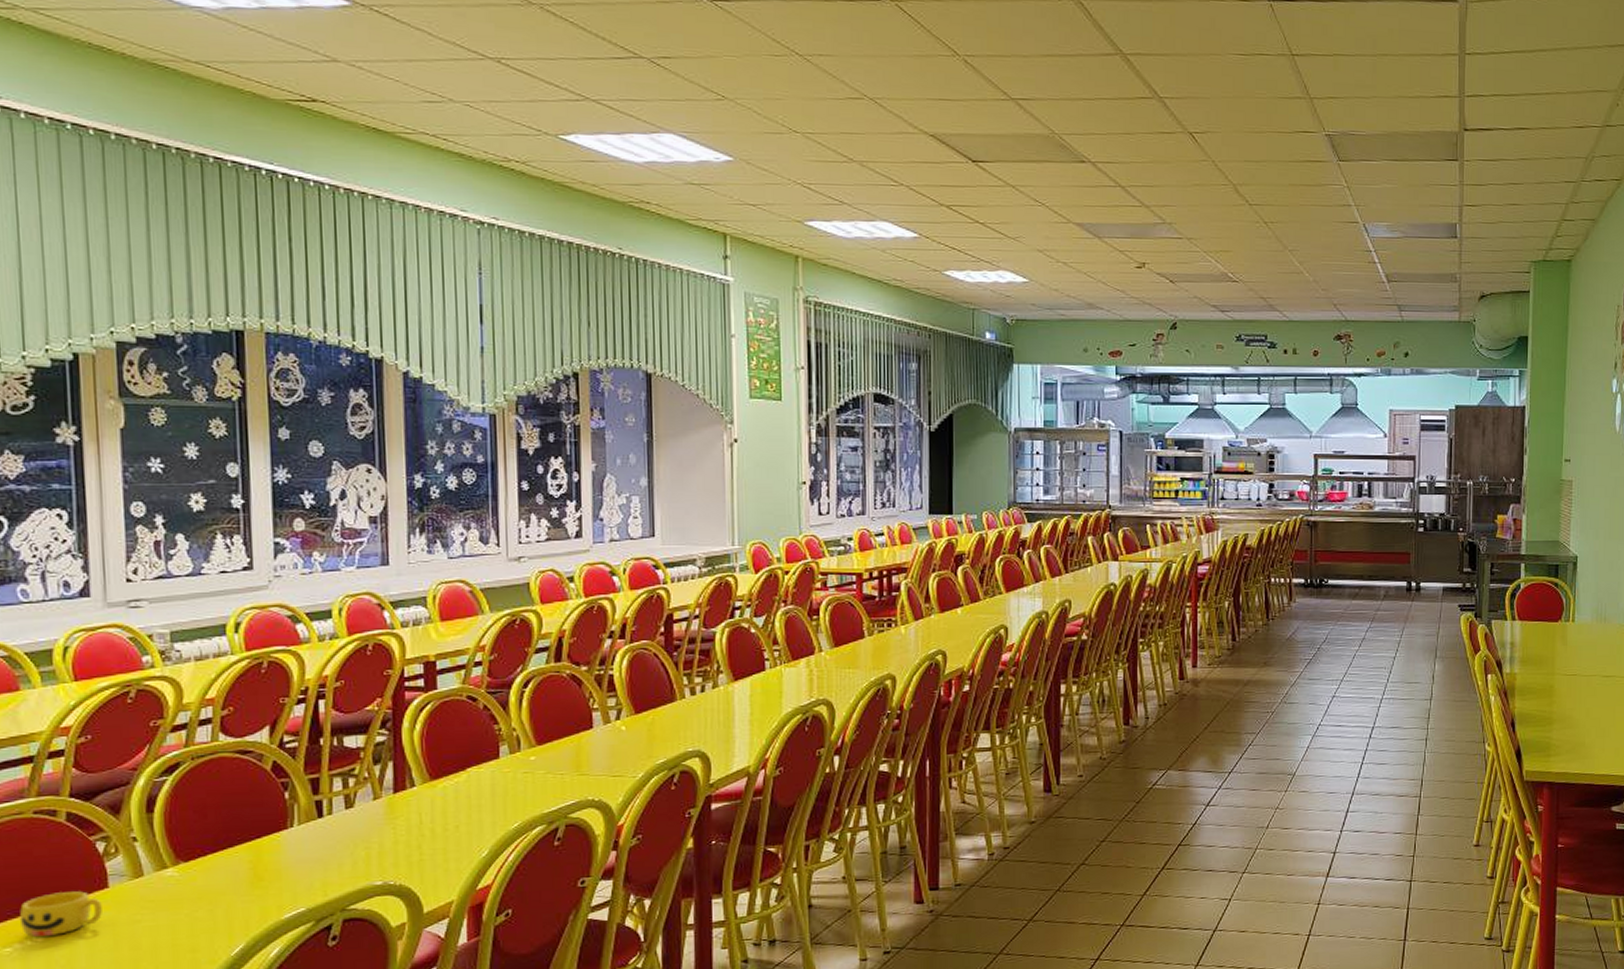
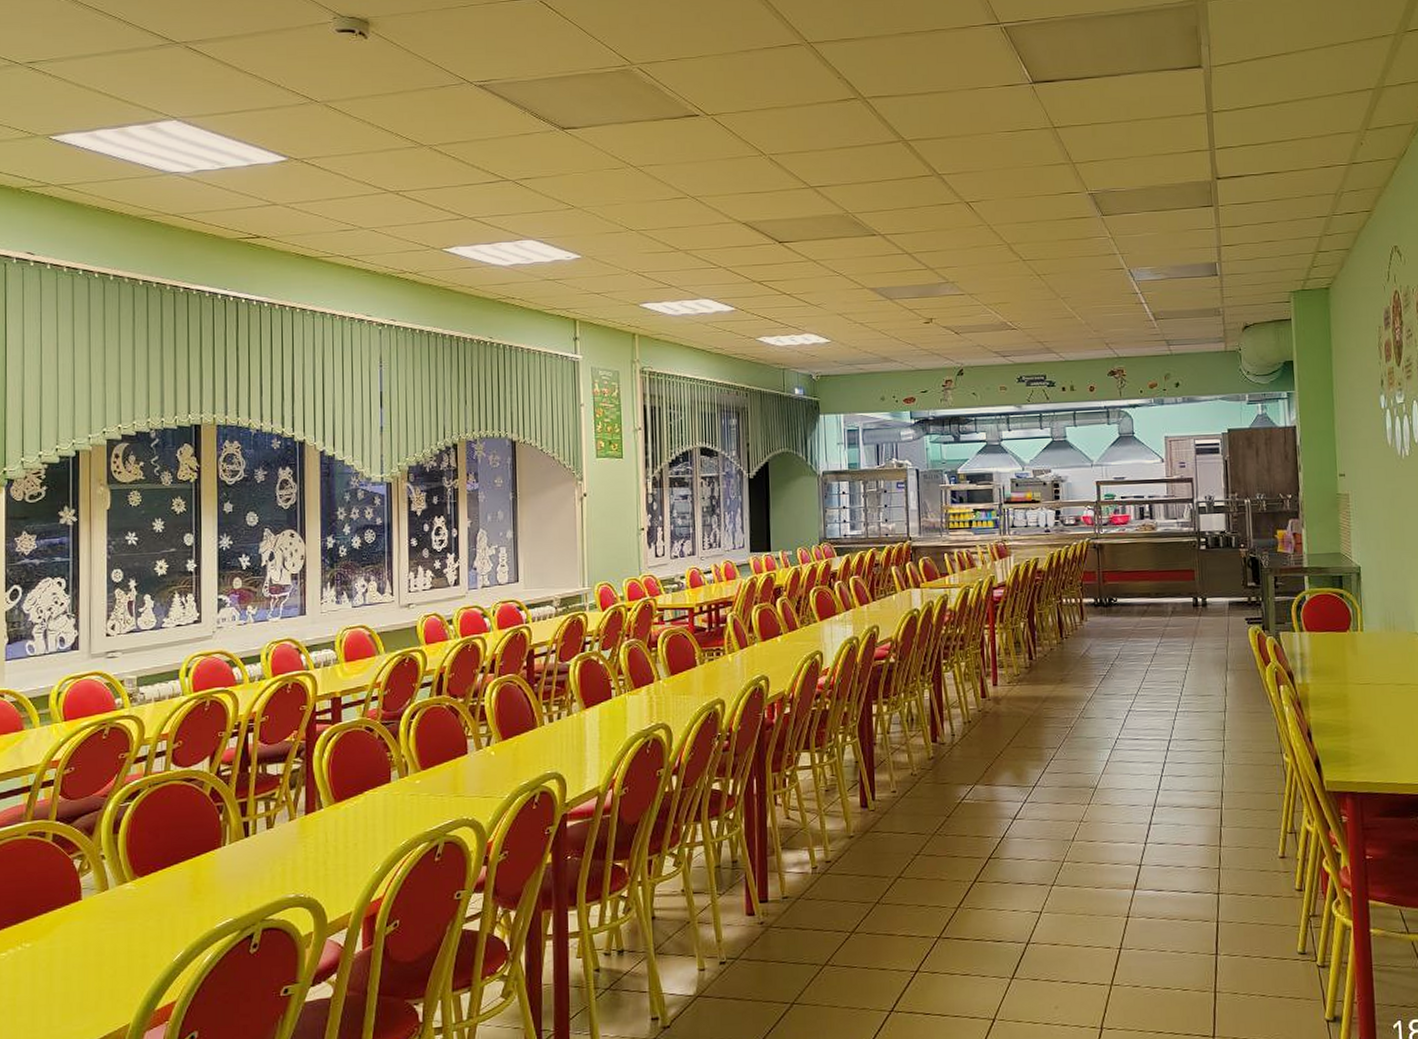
cup: present [20,891,102,938] -> none [14,903,76,944]

